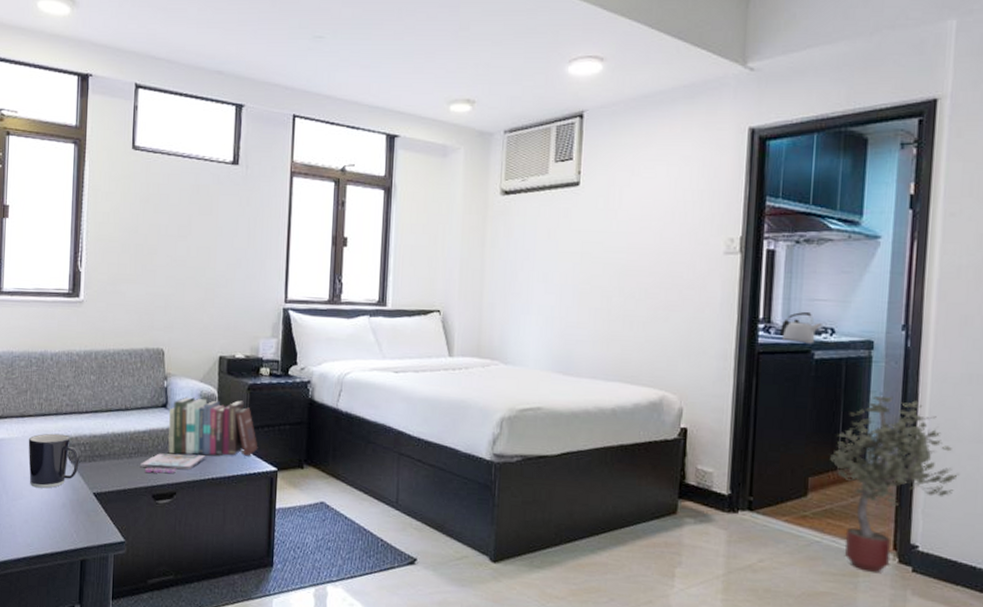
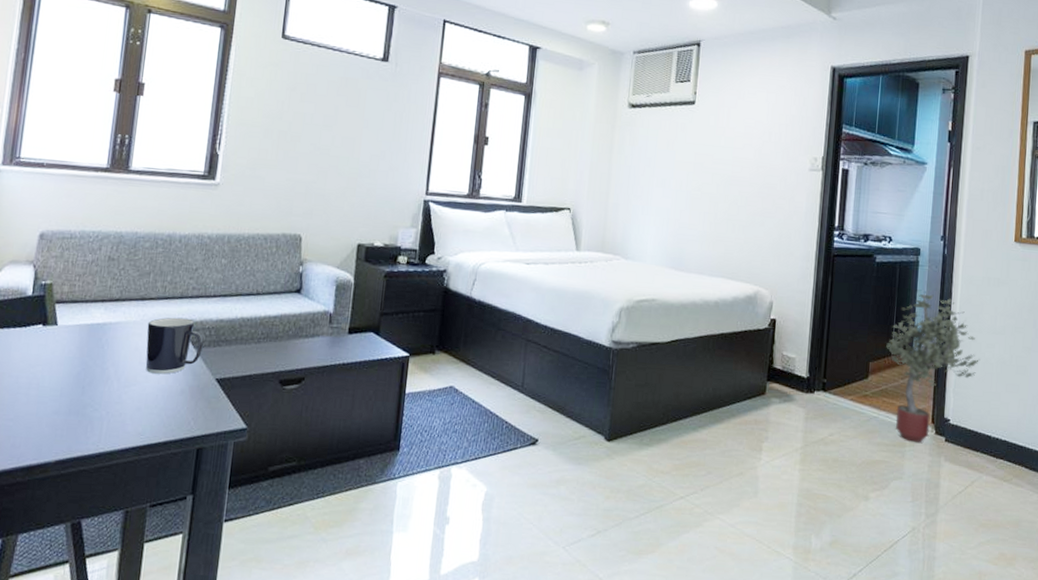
magazine: present [140,453,205,474] -> none [269,338,337,359]
books: present [168,397,258,456] -> none [299,282,392,342]
kettle: present [779,311,822,344] -> none [850,222,883,250]

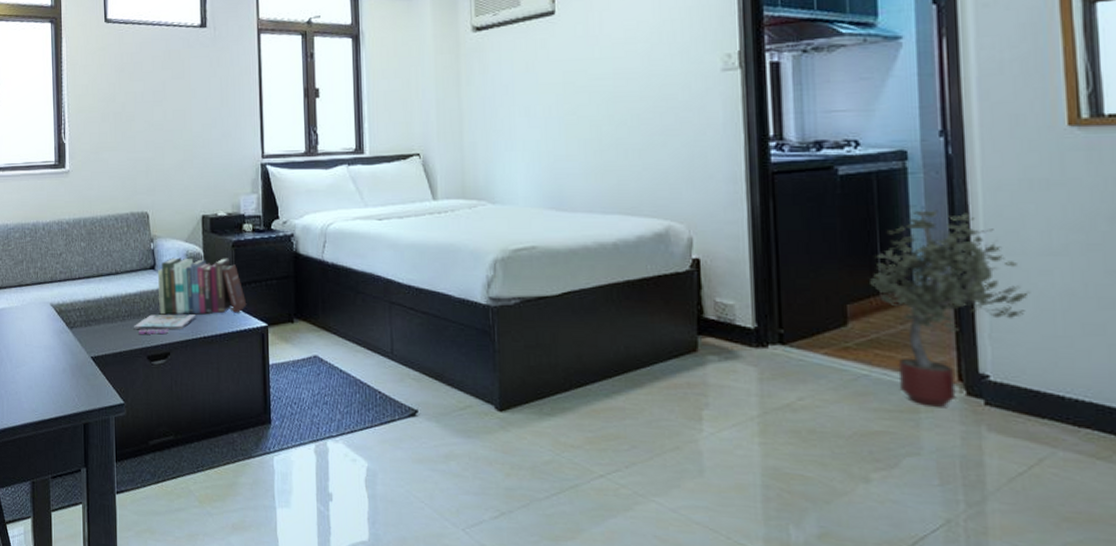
mug: present [145,317,204,374] -> none [27,300,76,355]
magazine: none [269,338,337,359] -> present [134,314,196,335]
books: none [299,282,392,342] -> present [157,257,247,315]

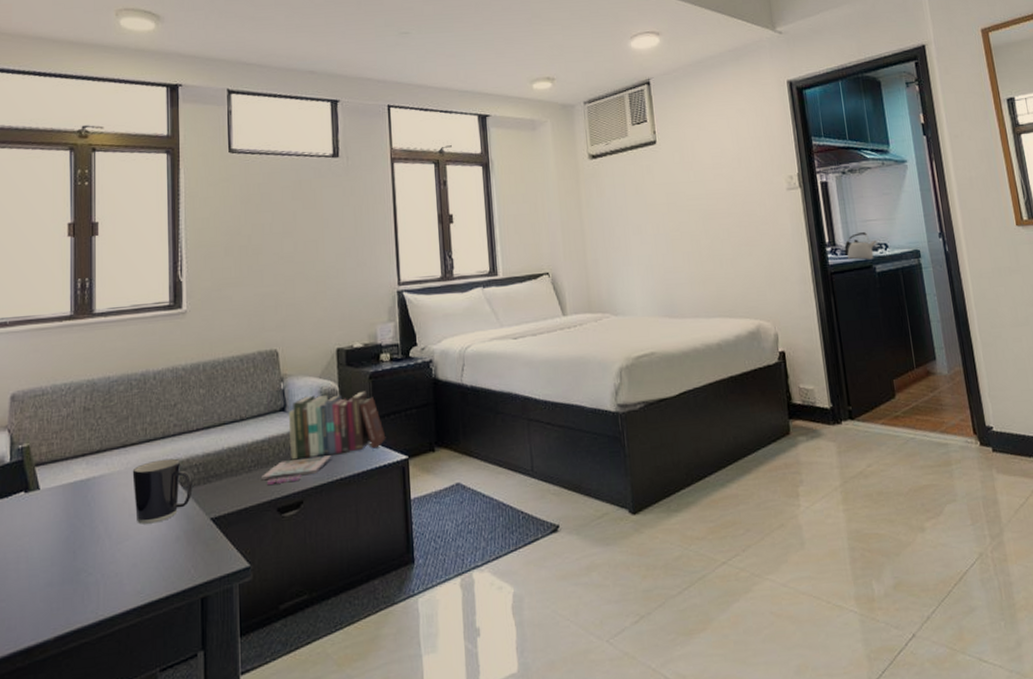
mug: none [27,300,76,355] -> present [132,458,193,524]
kettle: none [794,124,844,159] -> present [844,231,877,260]
potted tree: present [868,210,1031,407] -> none [905,296,1010,458]

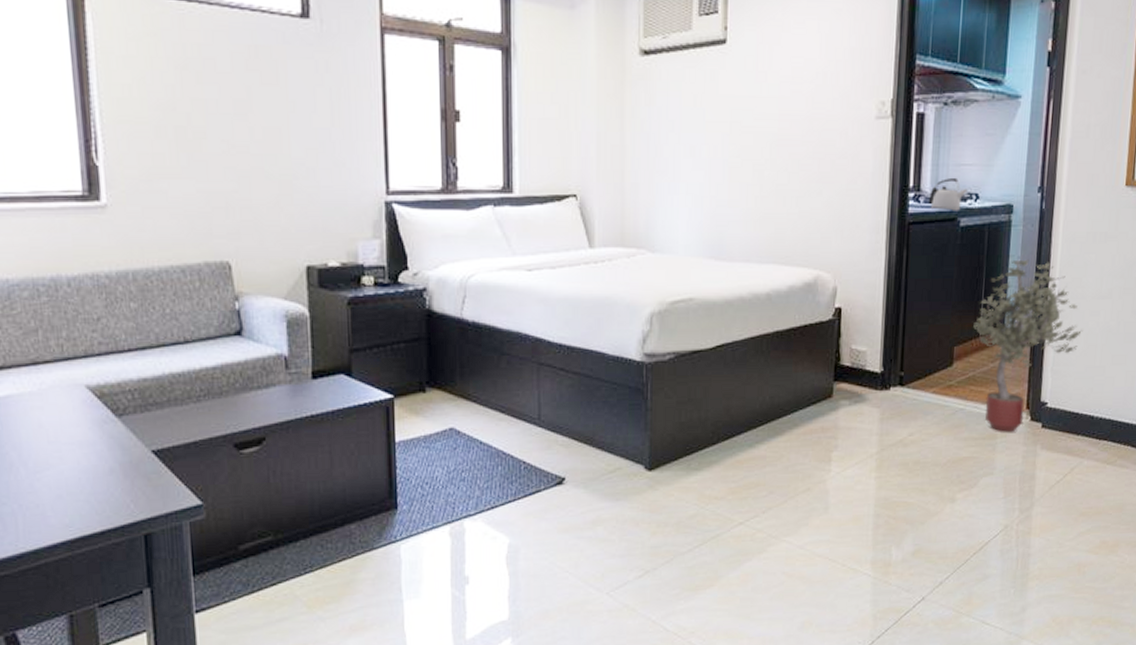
mug: present [132,458,193,524] -> none [48,381,127,453]
magazine: present [262,455,331,485] -> none [213,389,300,417]
books: present [288,391,386,460] -> none [245,318,367,392]
potted tree: none [905,296,1010,458] -> present [972,259,1083,432]

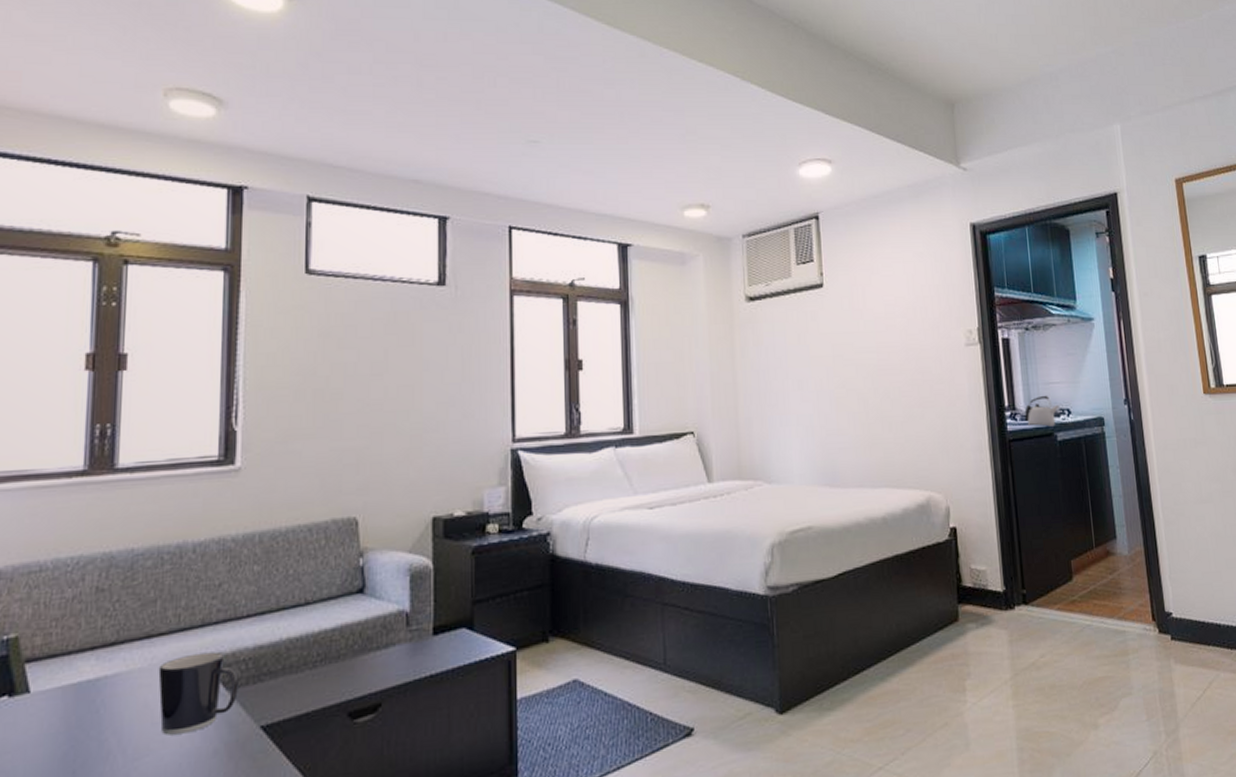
mug: none [48,381,127,453] -> present [158,651,239,735]
potted tree: present [972,259,1083,432] -> none [1084,468,1192,647]

